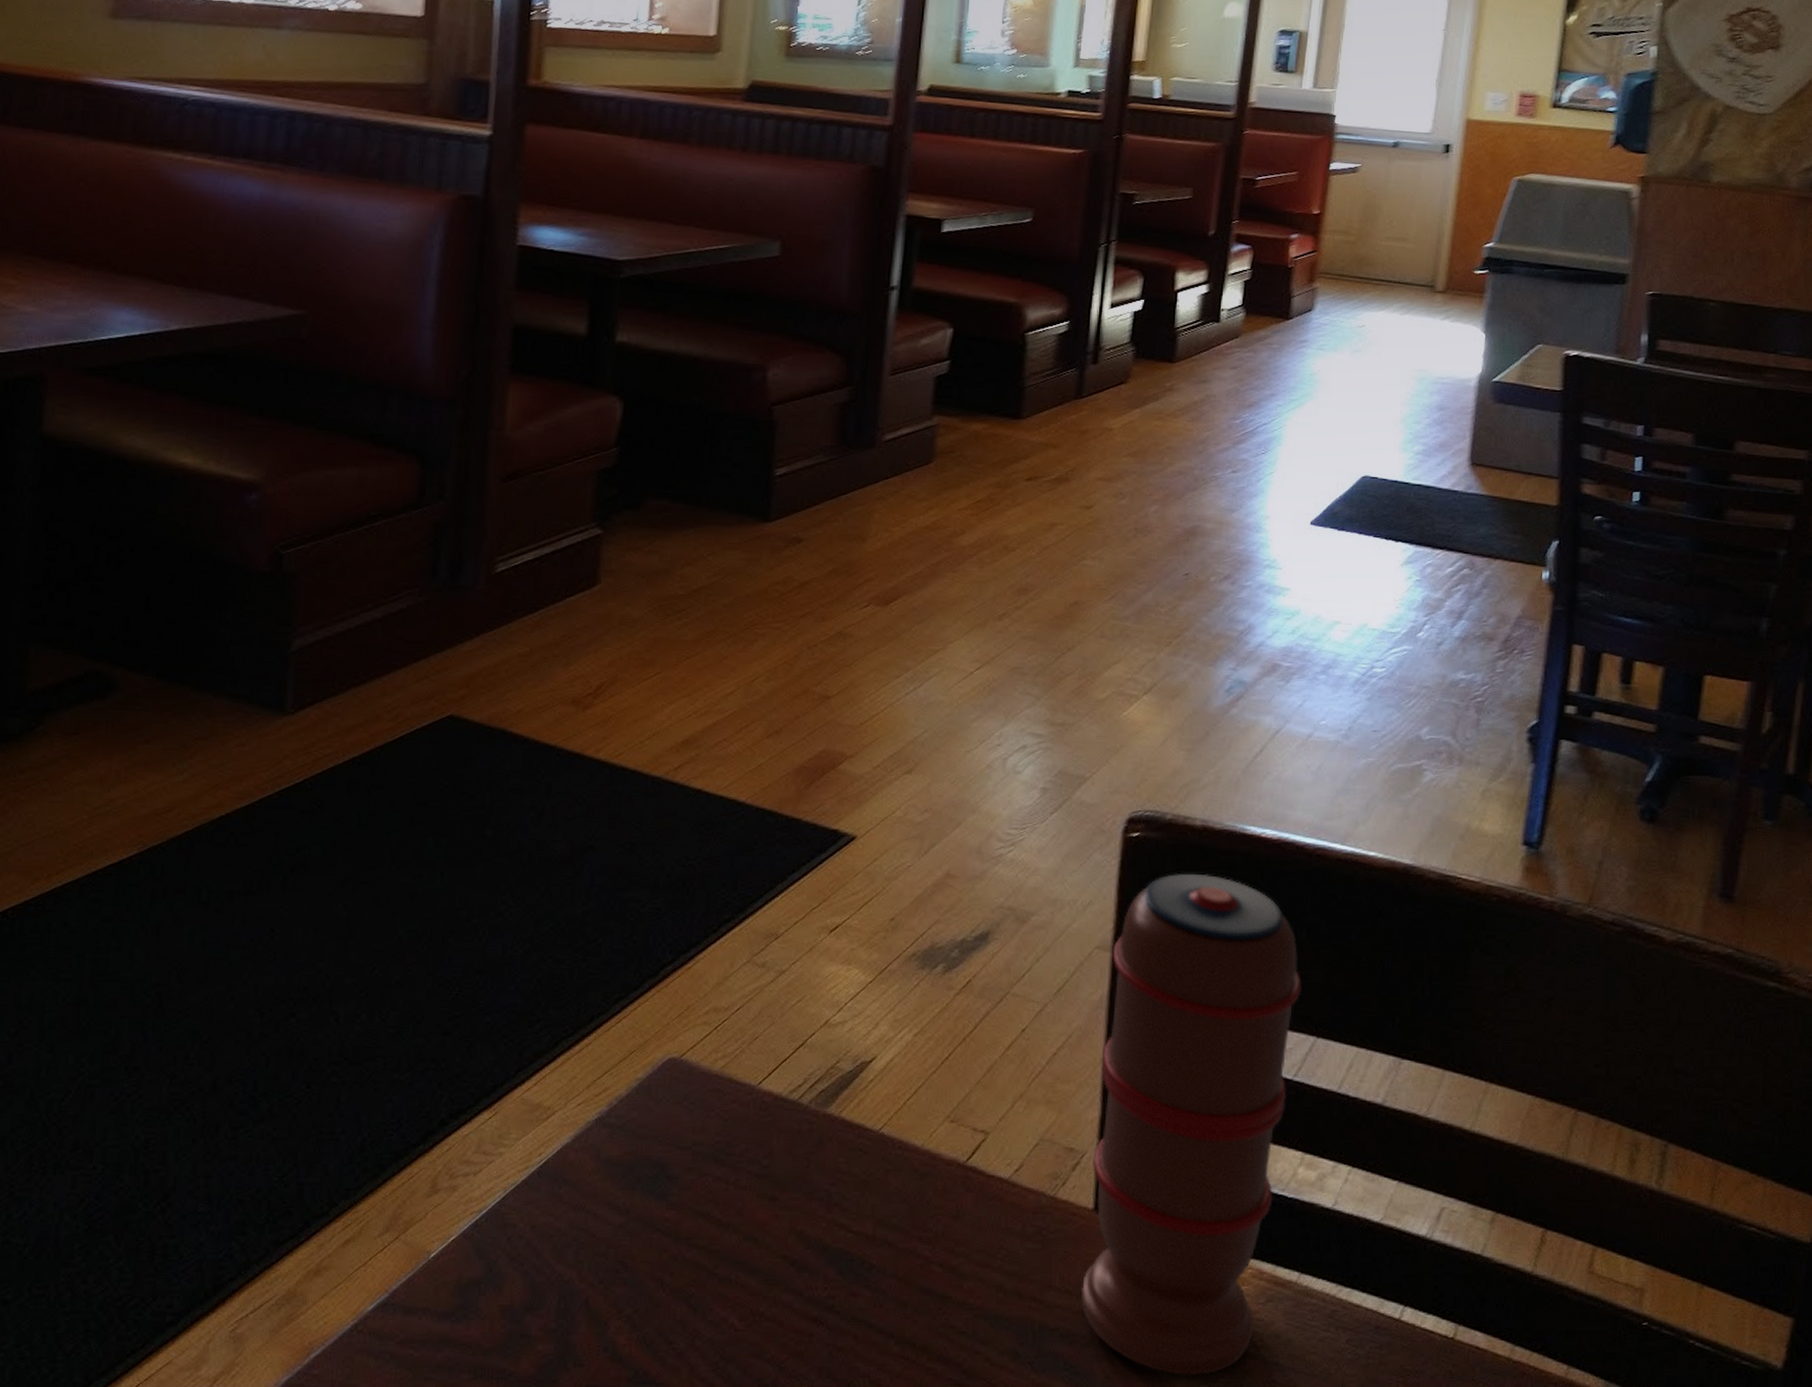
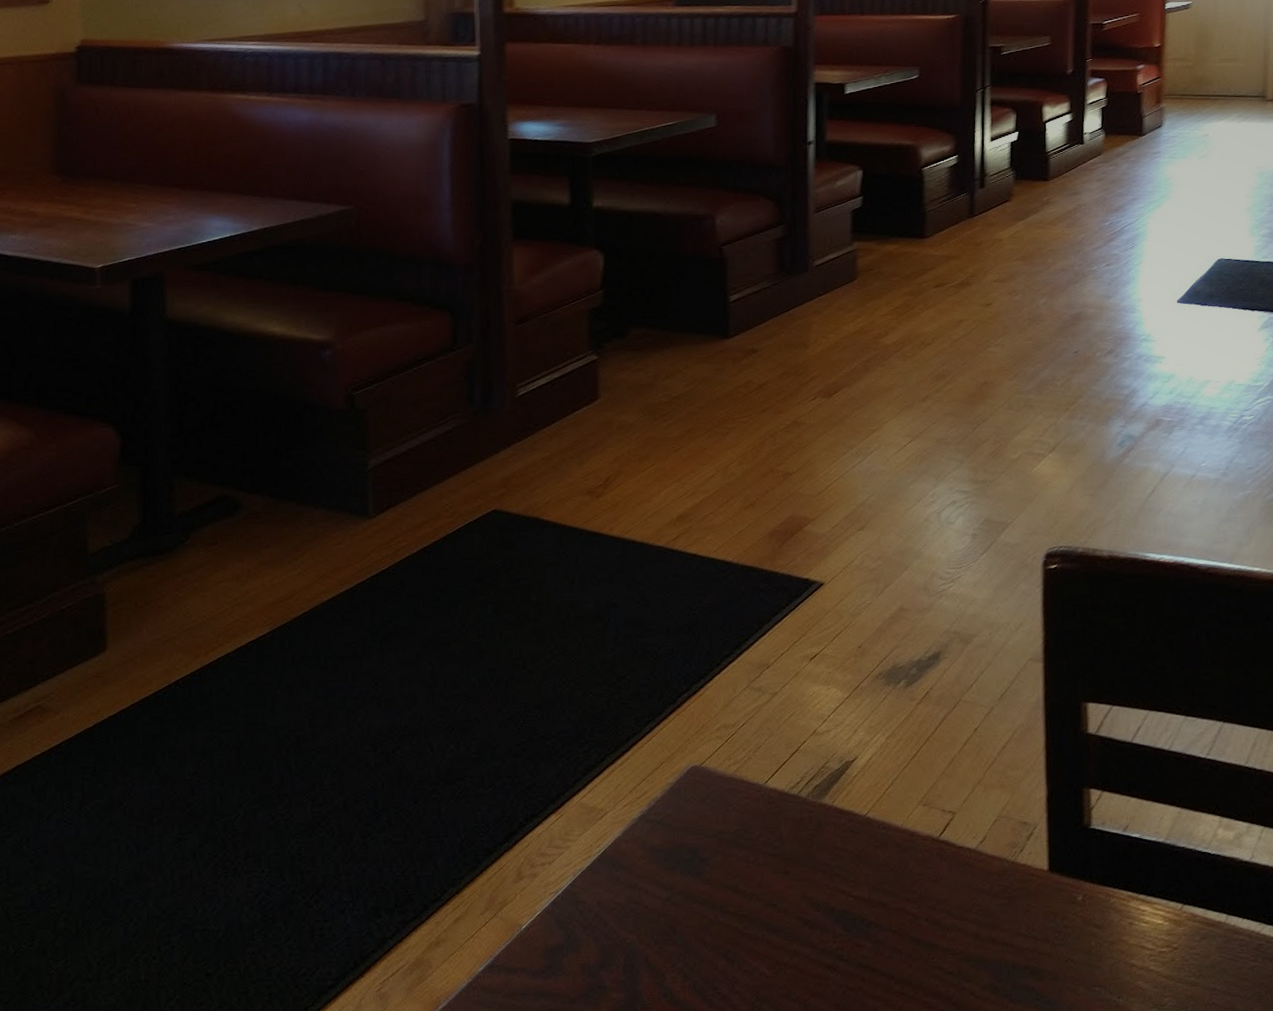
spice grinder: present [1080,873,1302,1377] -> none [1042,594,1206,1002]

